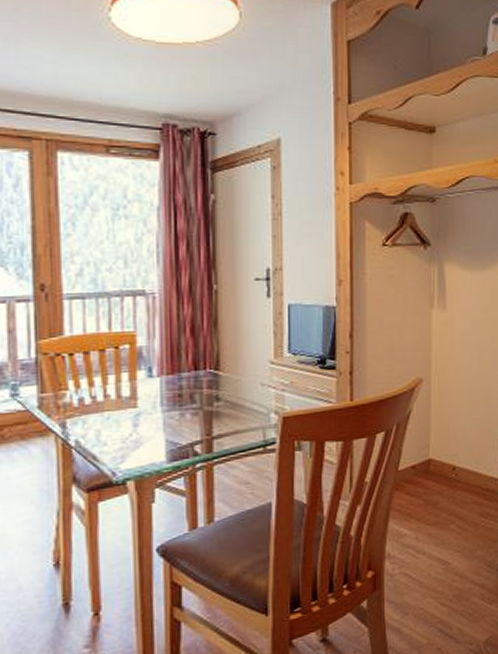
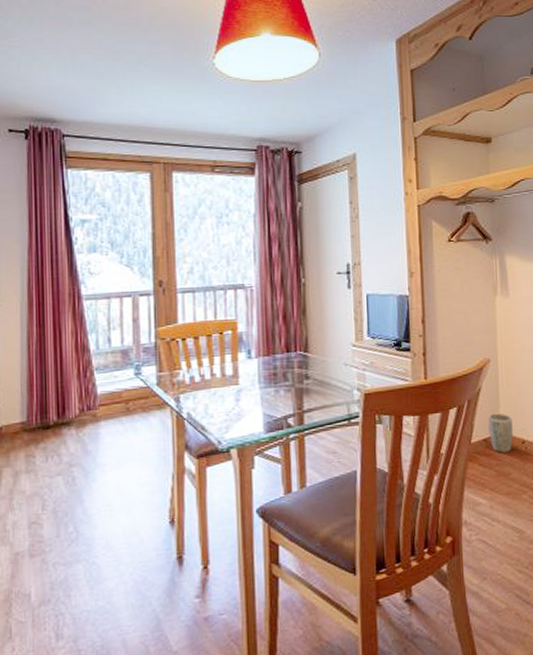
plant pot: none [417,437,443,481] -> present [488,413,513,453]

